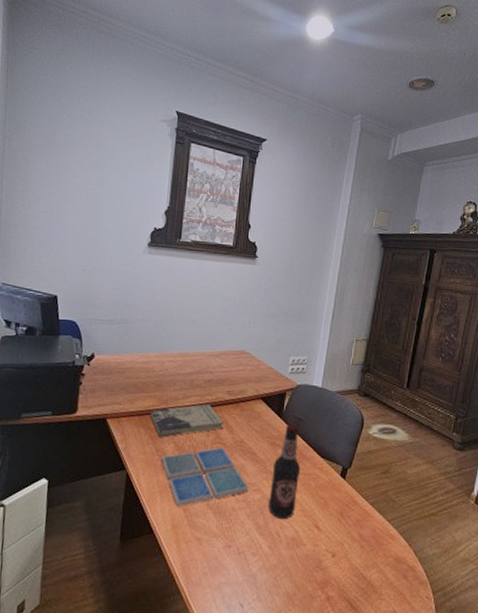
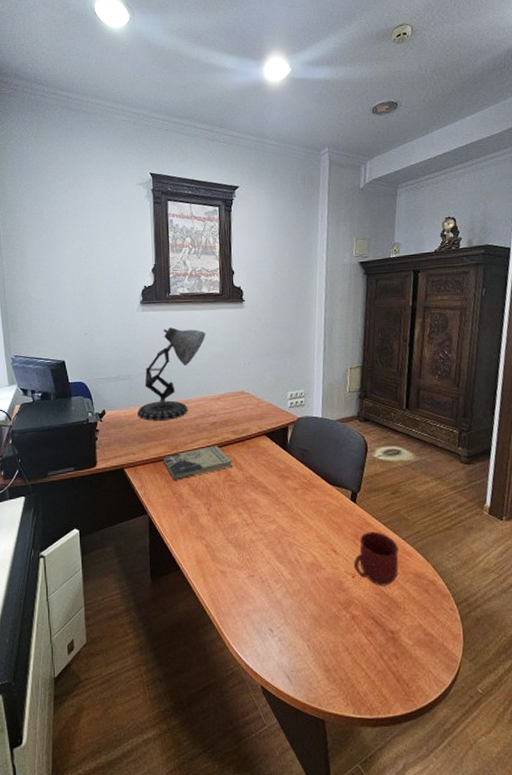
desk lamp: none [129,275,213,372] -> present [137,327,206,421]
drink coaster: present [161,447,249,506] -> none [179,484,264,543]
bottle: present [267,423,301,520] -> none [283,455,312,547]
mug: none [336,510,382,568] -> present [354,531,399,586]

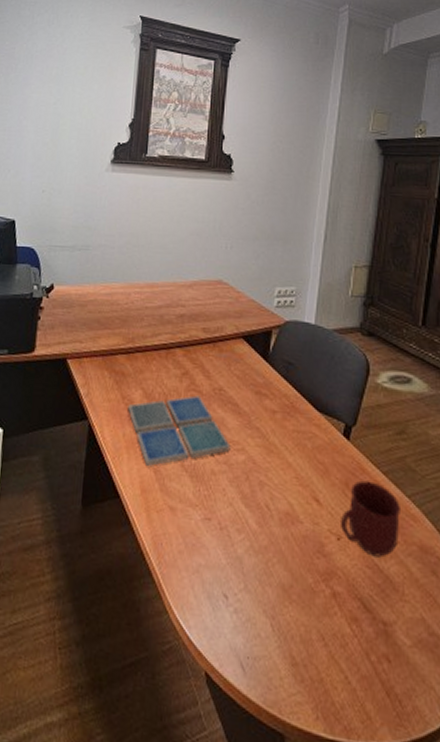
desk lamp: present [137,327,206,421] -> none [91,194,184,306]
book: present [162,445,232,480] -> none [114,343,199,382]
drink coaster: none [179,484,264,543] -> present [128,395,231,466]

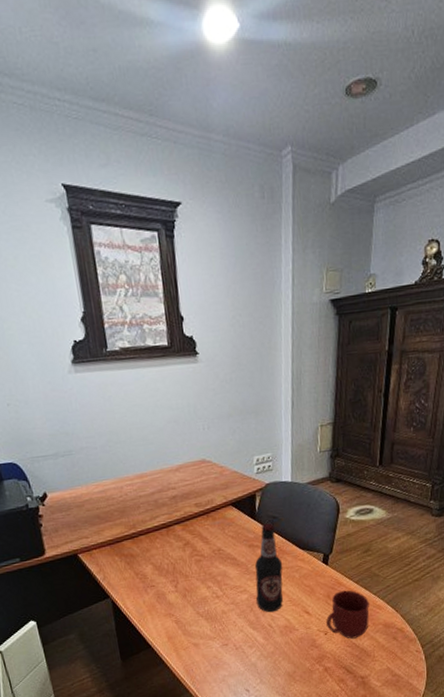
drink coaster: present [128,395,231,466] -> none [142,559,235,620]
bottle: none [254,368,293,489] -> present [254,523,283,613]

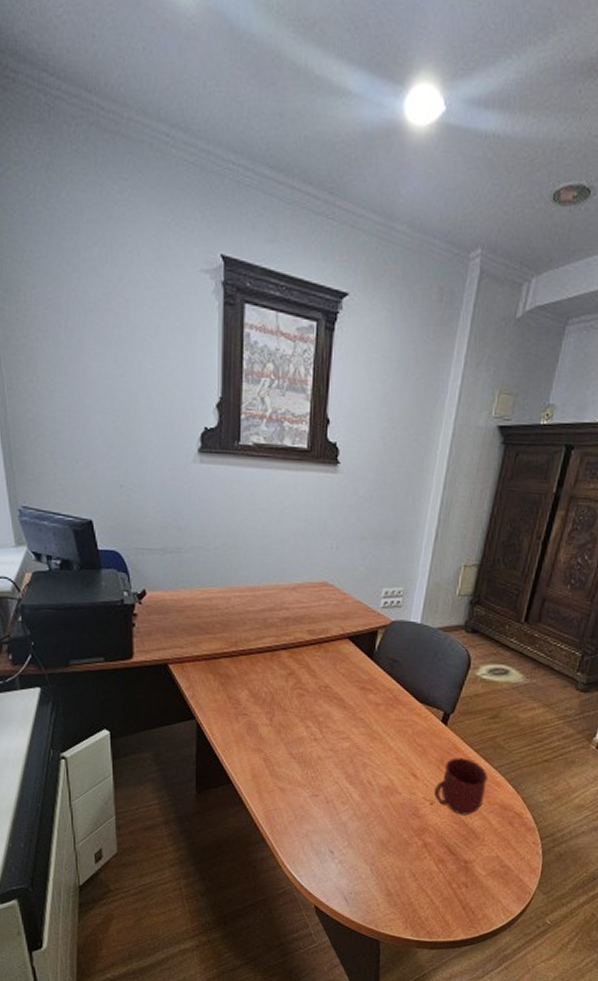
bottle: present [254,523,283,613] -> none [358,665,396,768]

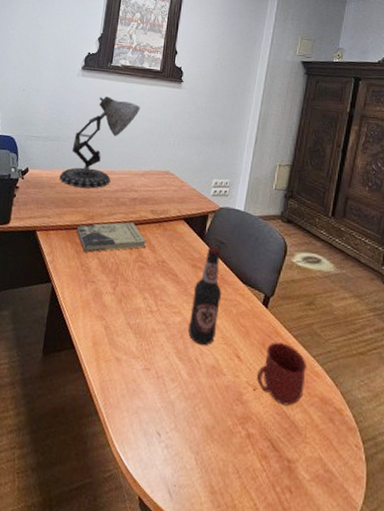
desk lamp: none [188,489,284,610] -> present [59,96,140,189]
book: none [217,645,304,683] -> present [76,222,146,252]
bottle: none [358,665,396,768] -> present [188,246,222,346]

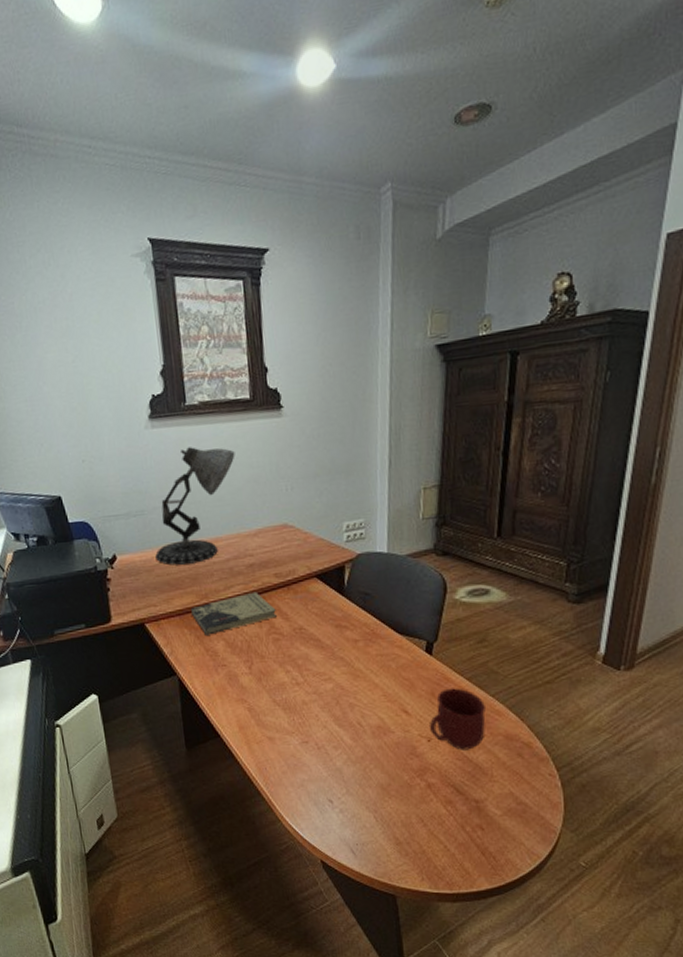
bottle: present [188,246,222,346] -> none [342,600,377,708]

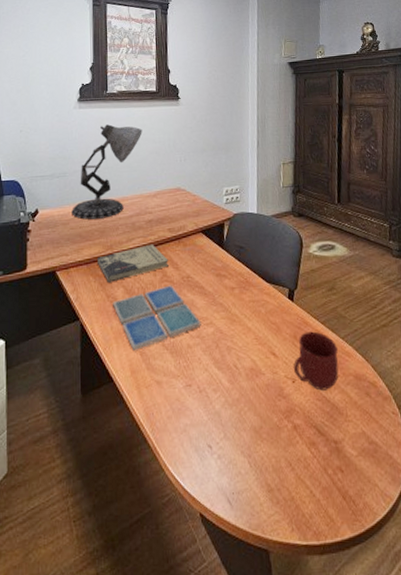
drink coaster: none [213,637,318,706] -> present [113,285,201,350]

